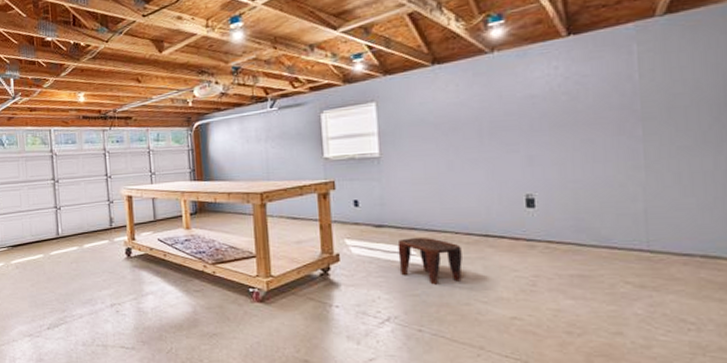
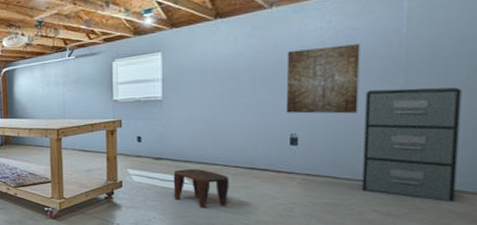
wall art: none [514,92,597,171] -> present [285,44,360,114]
filing cabinet: none [603,139,713,270] -> present [362,87,462,202]

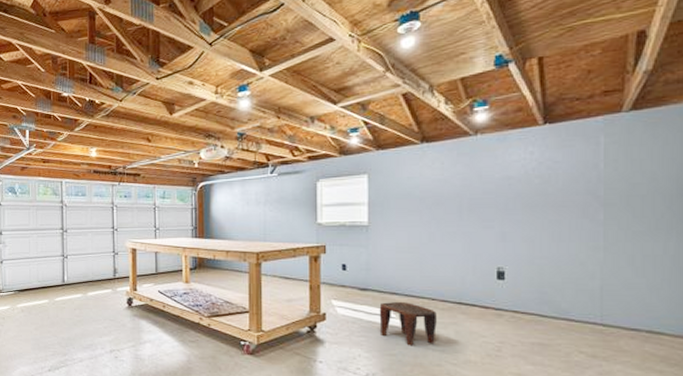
wall art: present [285,44,360,114] -> none [492,177,562,248]
filing cabinet: present [362,87,462,202] -> none [568,225,657,344]

